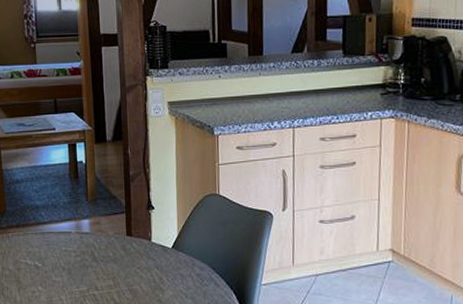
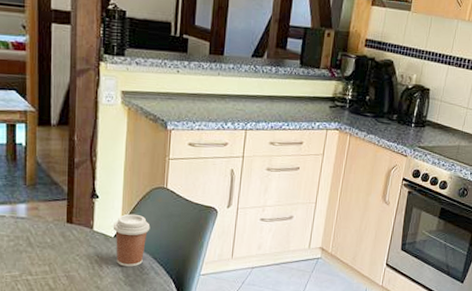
coffee cup: none [170,223,206,278] -> present [113,213,150,267]

